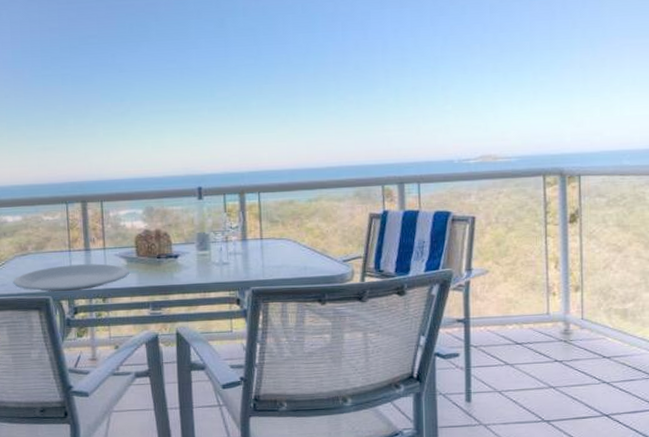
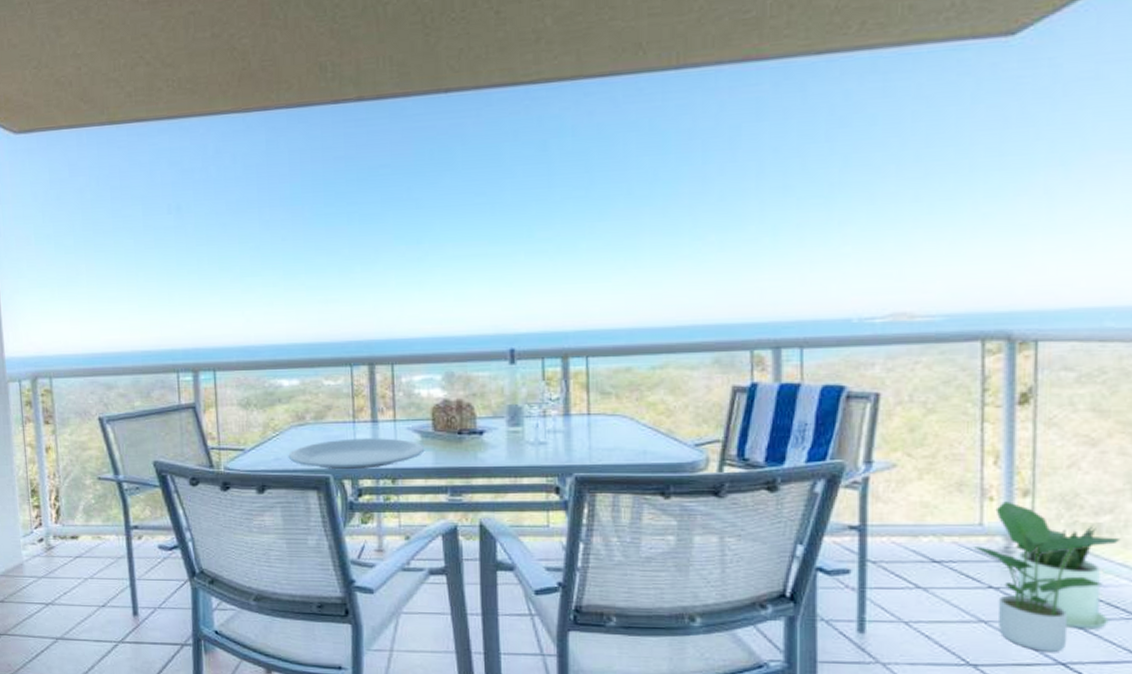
potted plant: none [543,295,640,407] -> present [972,501,1120,652]
planter: none [571,310,635,388] -> present [1012,524,1109,630]

